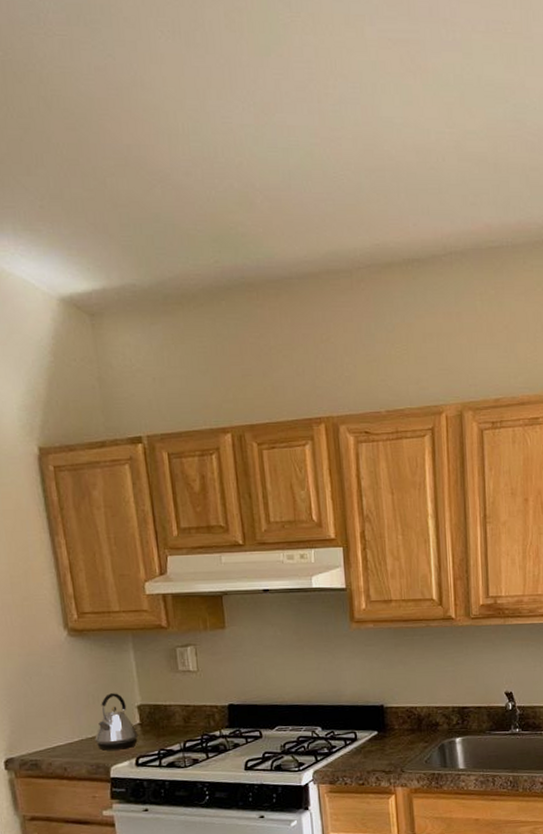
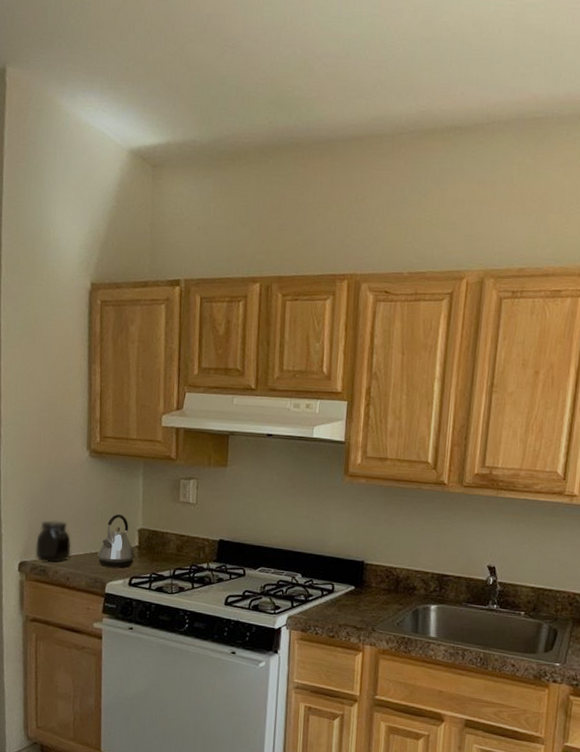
jar: none [21,708,64,755] -> present [36,520,71,563]

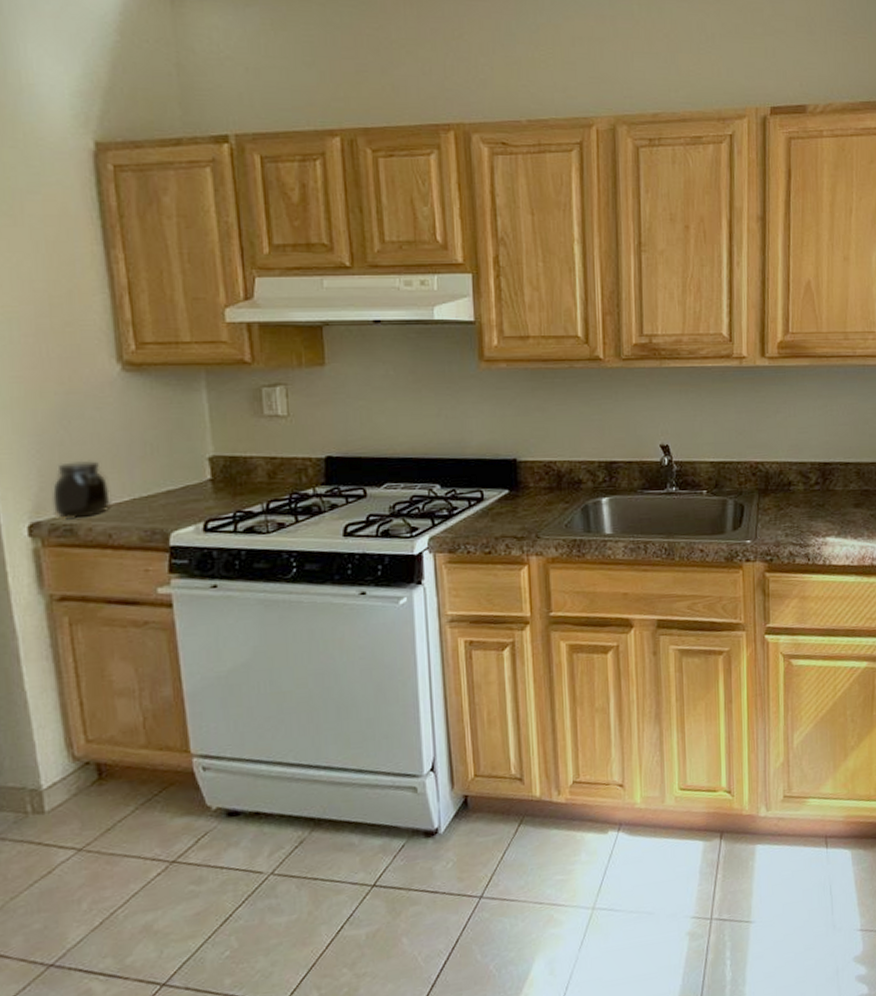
kettle: present [97,514,135,568] -> none [151,441,209,513]

